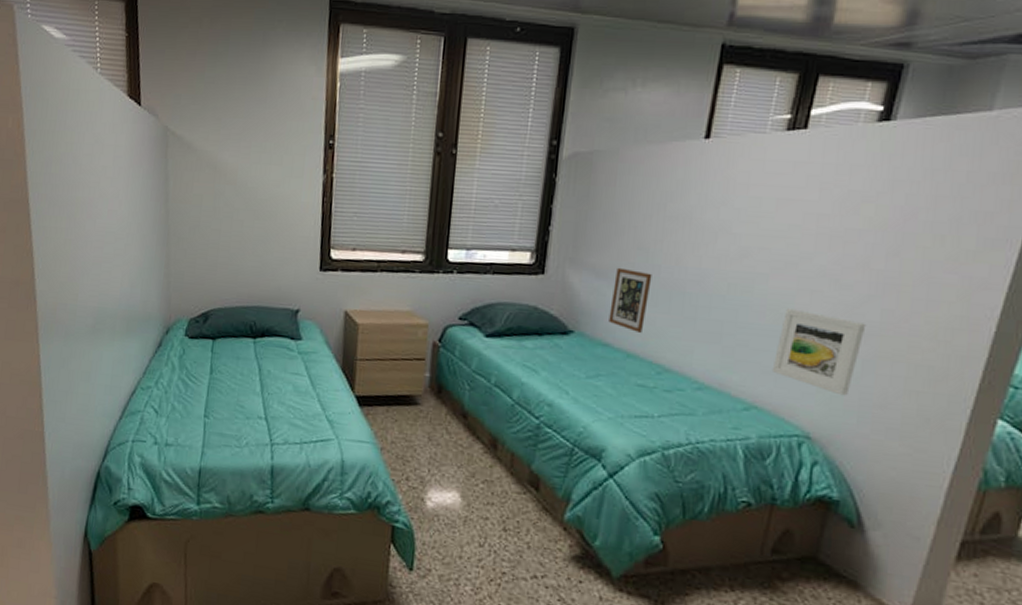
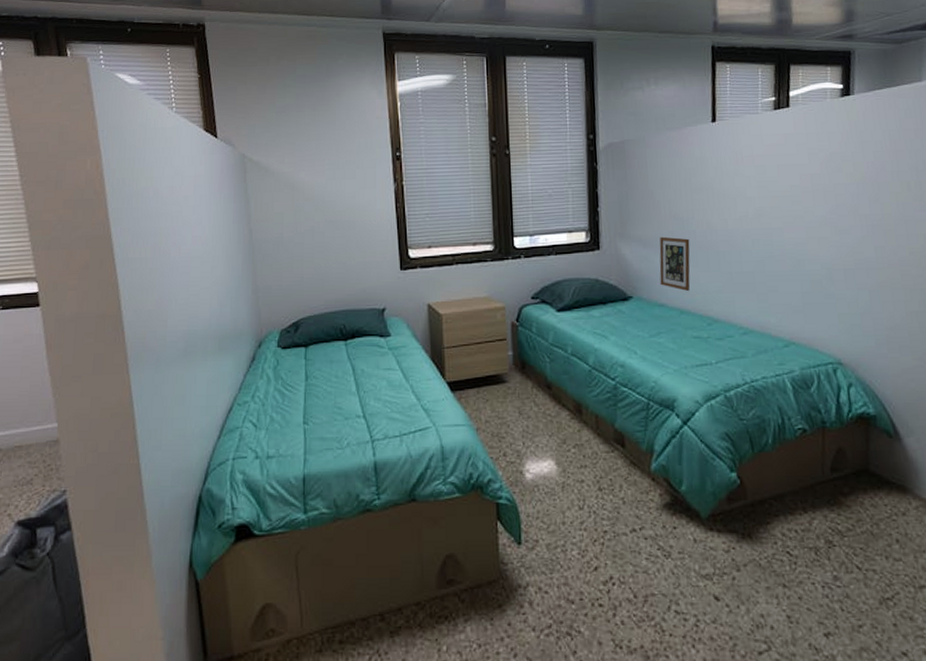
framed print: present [771,308,867,396] -> none [800,255,866,324]

